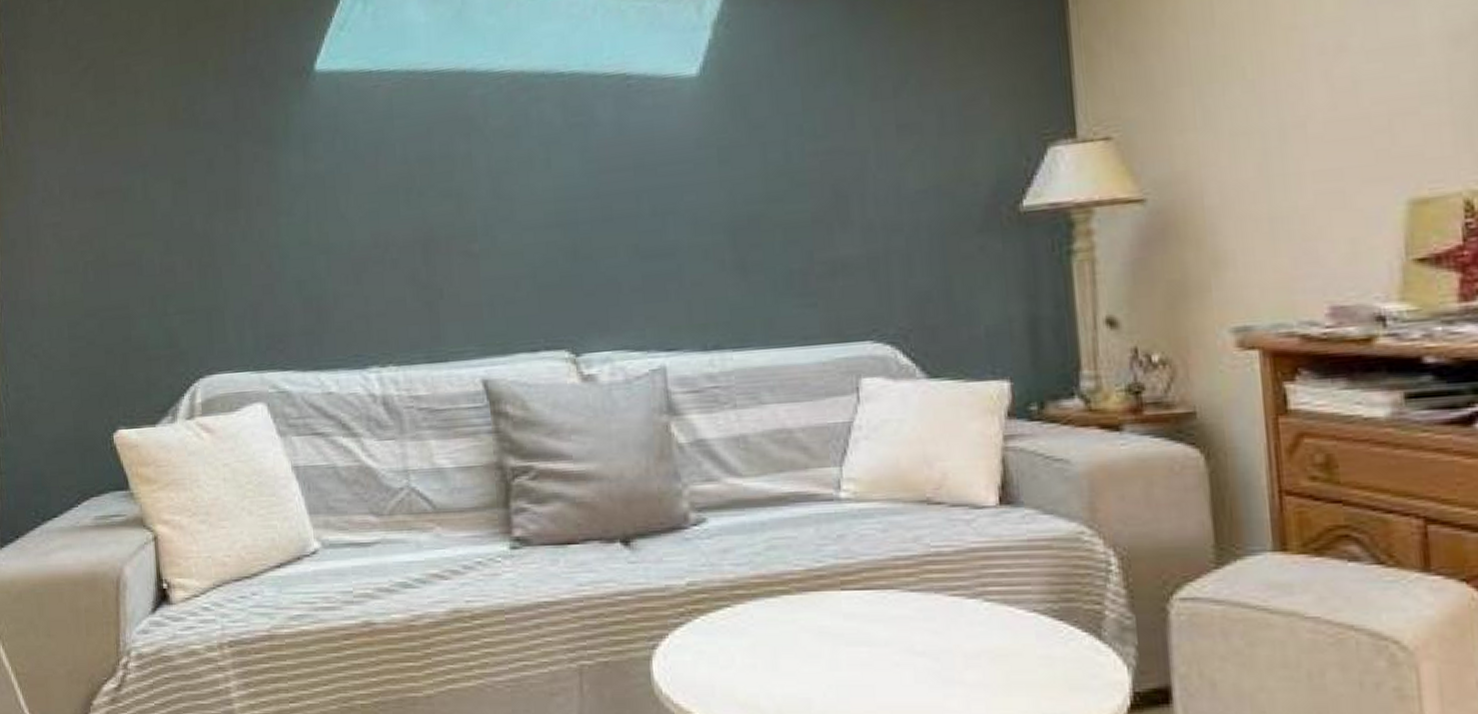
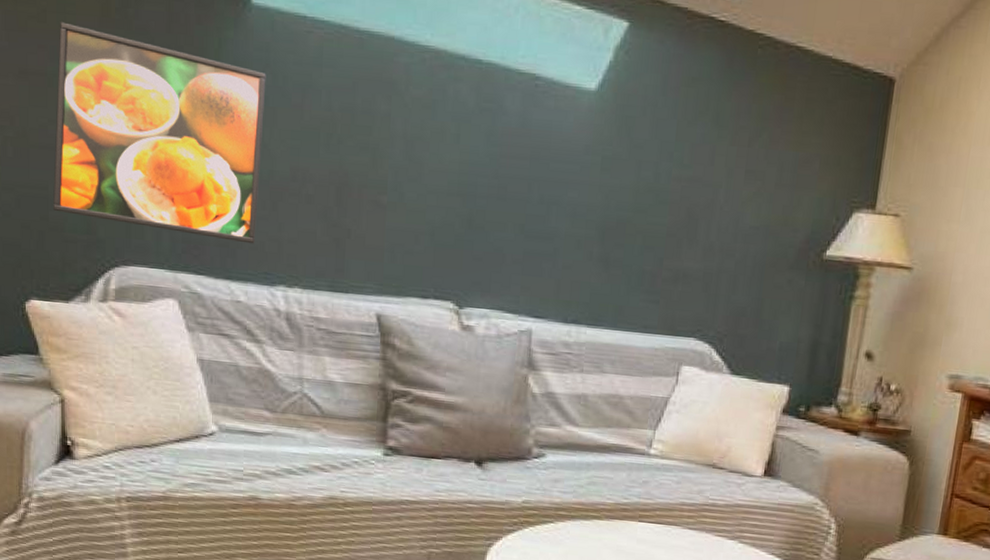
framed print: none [131,134,342,330] -> present [52,22,266,244]

